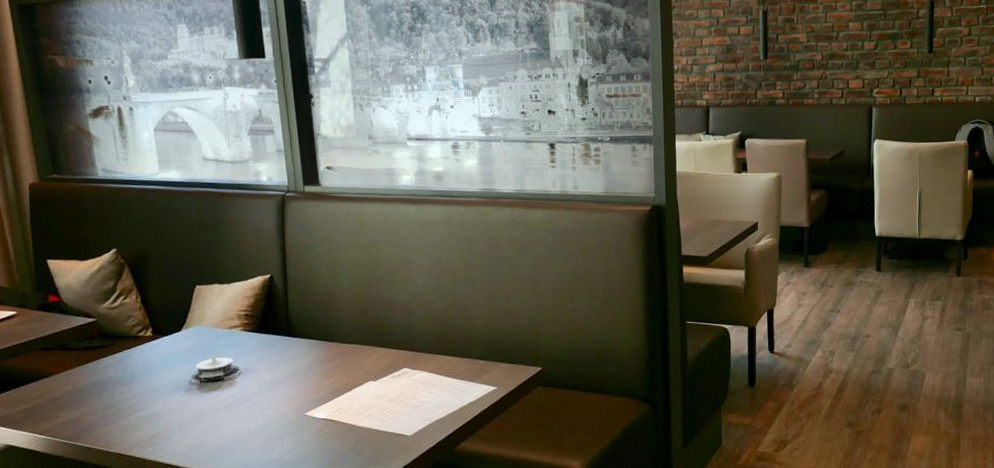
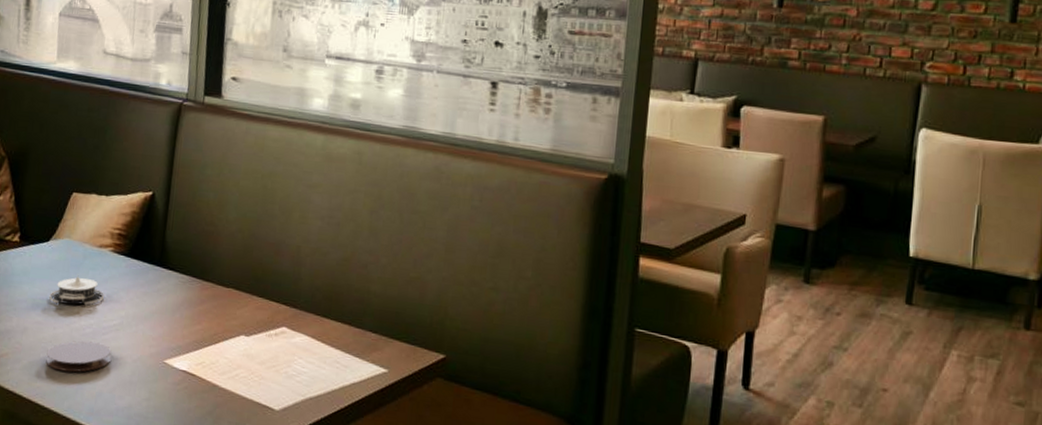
coaster: none [196,409,256,439] -> present [46,340,112,373]

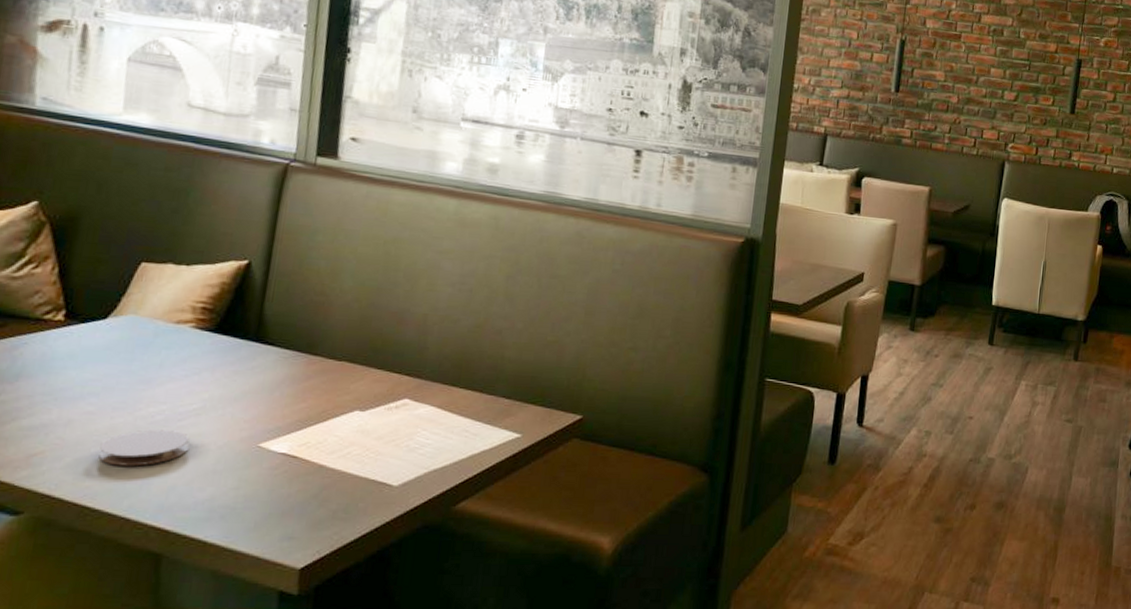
architectural model: present [49,275,104,305] -> none [105,356,182,390]

